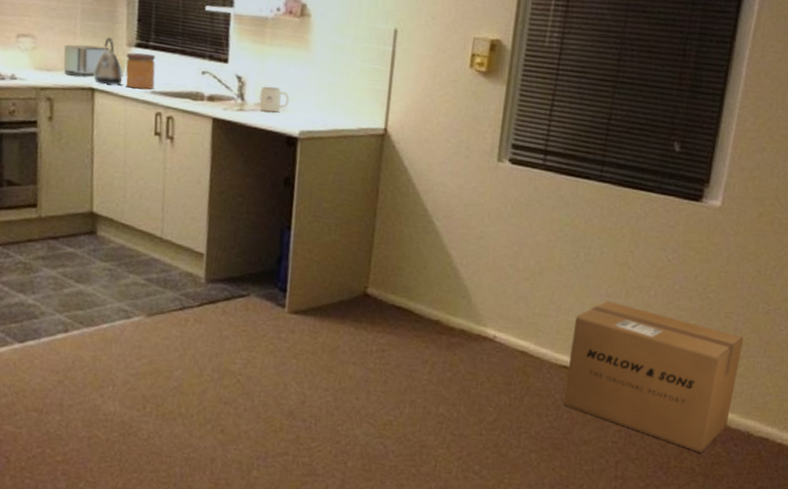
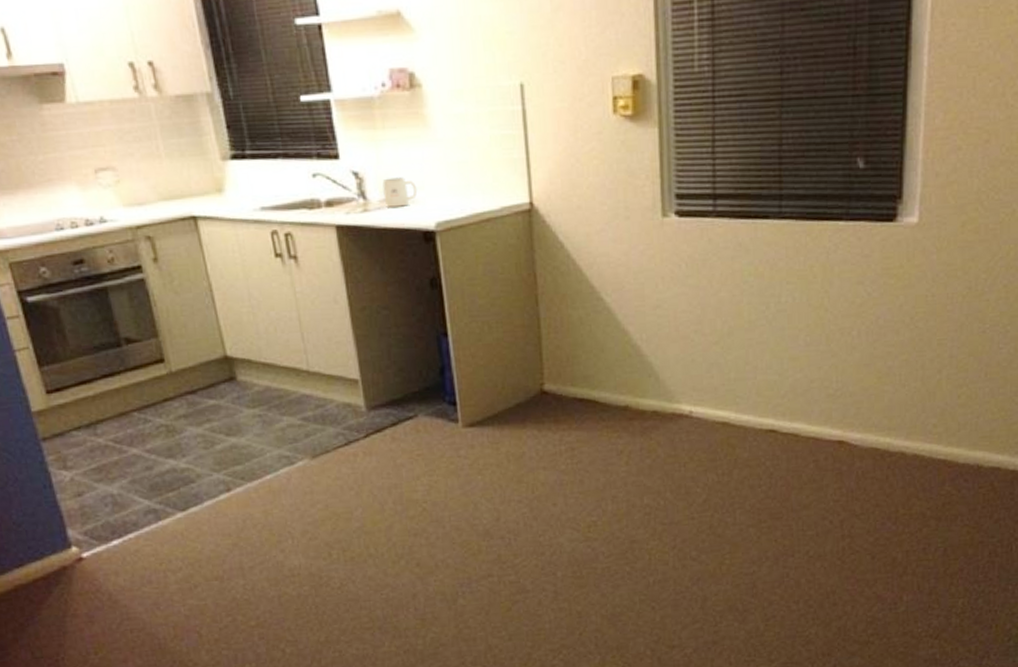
toaster: present [63,44,111,78] -> none [150,165,205,206]
kettle: present [93,37,125,86] -> none [190,153,227,212]
jar: present [125,52,156,90] -> none [222,164,262,208]
box: present [563,301,743,454] -> none [774,351,961,496]

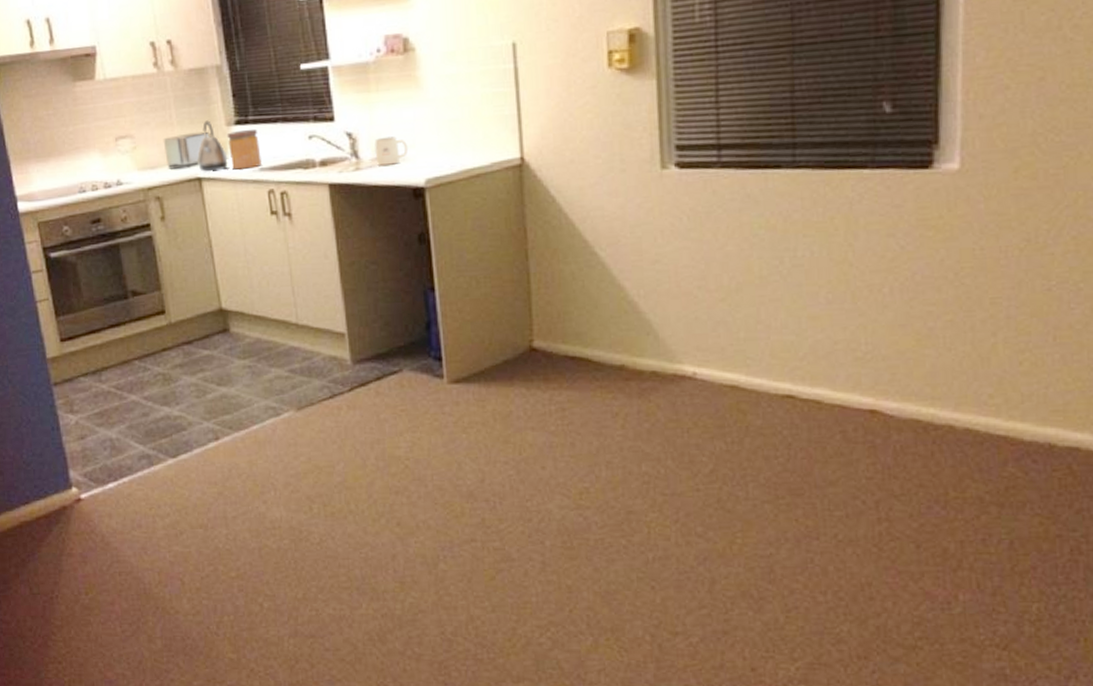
toaster: none [150,165,205,206] -> present [163,131,211,169]
kettle: none [190,153,227,212] -> present [197,120,229,173]
jar: none [222,164,262,208] -> present [227,128,261,170]

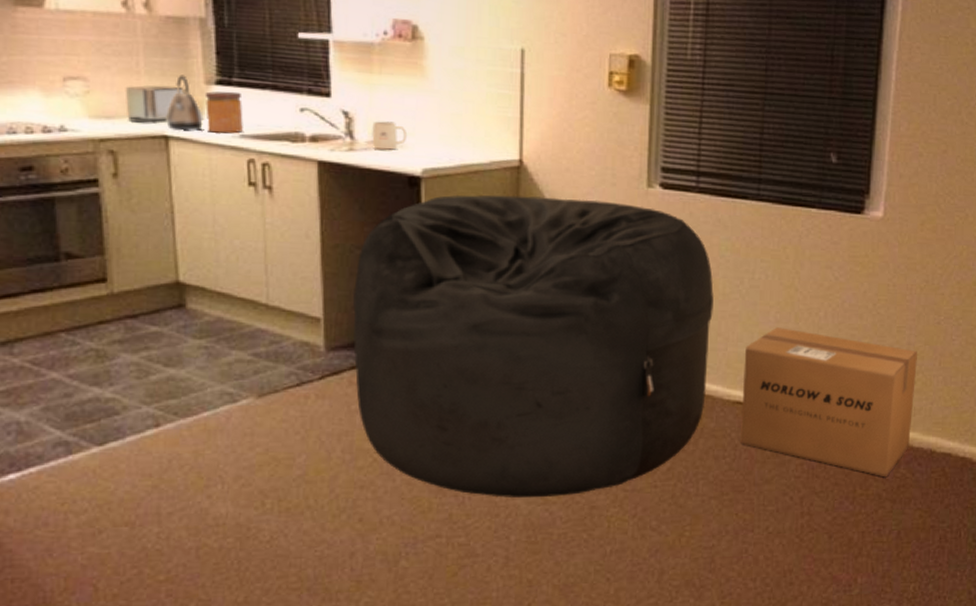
bean bag chair: none [371,189,750,502] -> present [352,194,714,498]
box: none [791,309,1022,478] -> present [741,327,917,478]

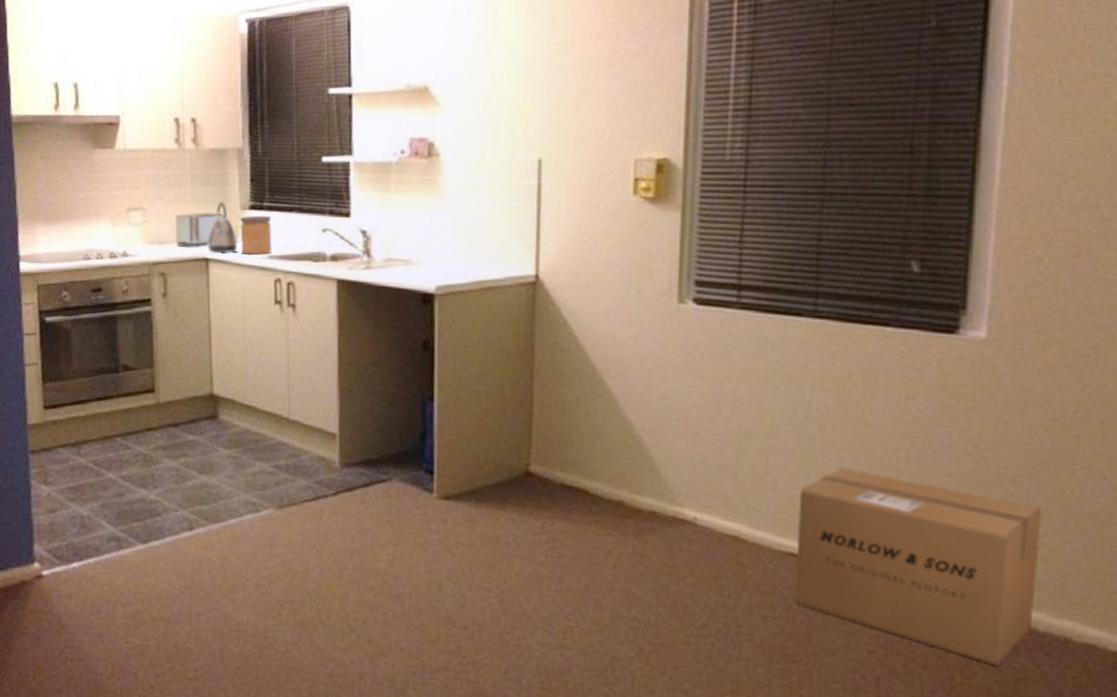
bean bag chair: present [352,194,714,498] -> none [366,311,760,642]
mug: present [372,121,408,150] -> none [388,239,422,267]

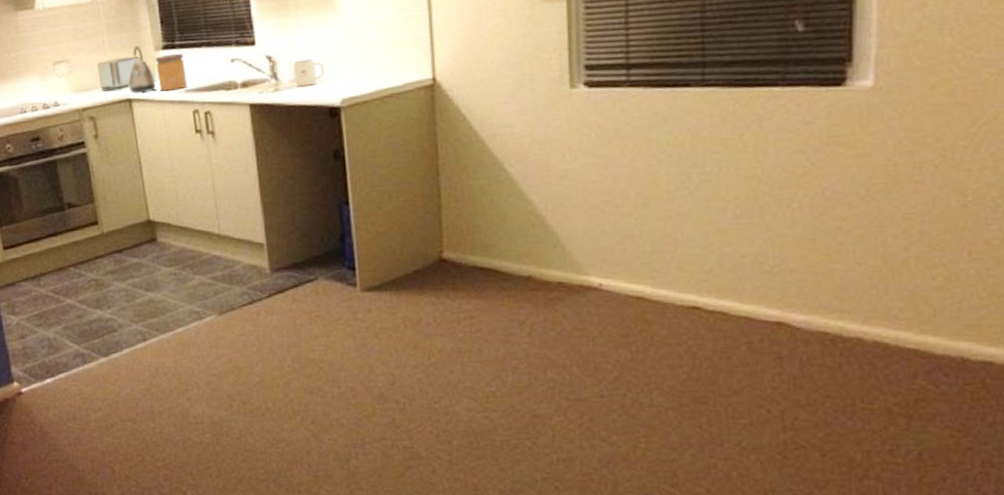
mug: none [388,239,422,267] -> present [293,59,325,87]
box: present [795,468,1041,667] -> none [698,224,935,390]

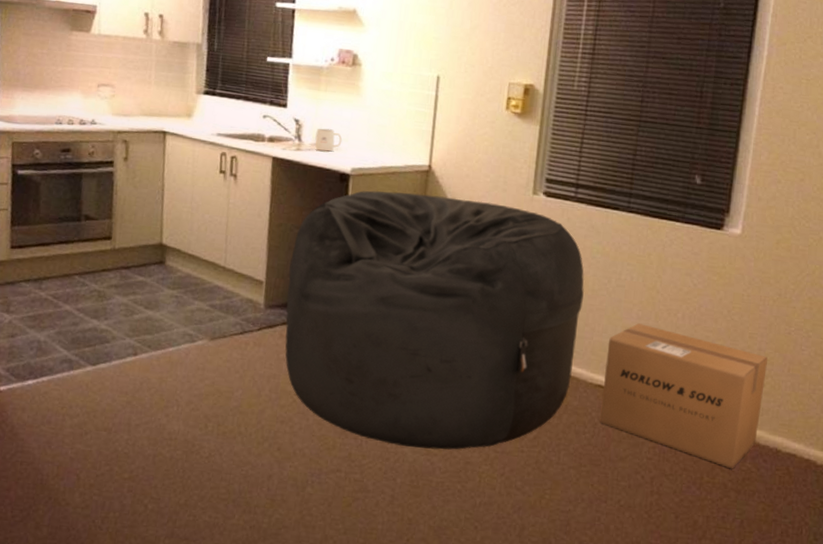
toaster: present [96,55,140,91] -> none [138,92,182,122]
kettle: present [127,45,157,95] -> none [165,85,193,129]
jar: present [155,53,187,91] -> none [194,99,222,132]
bean bag chair: none [289,107,657,404] -> present [285,190,585,450]
box: none [698,224,935,390] -> present [600,323,768,469]

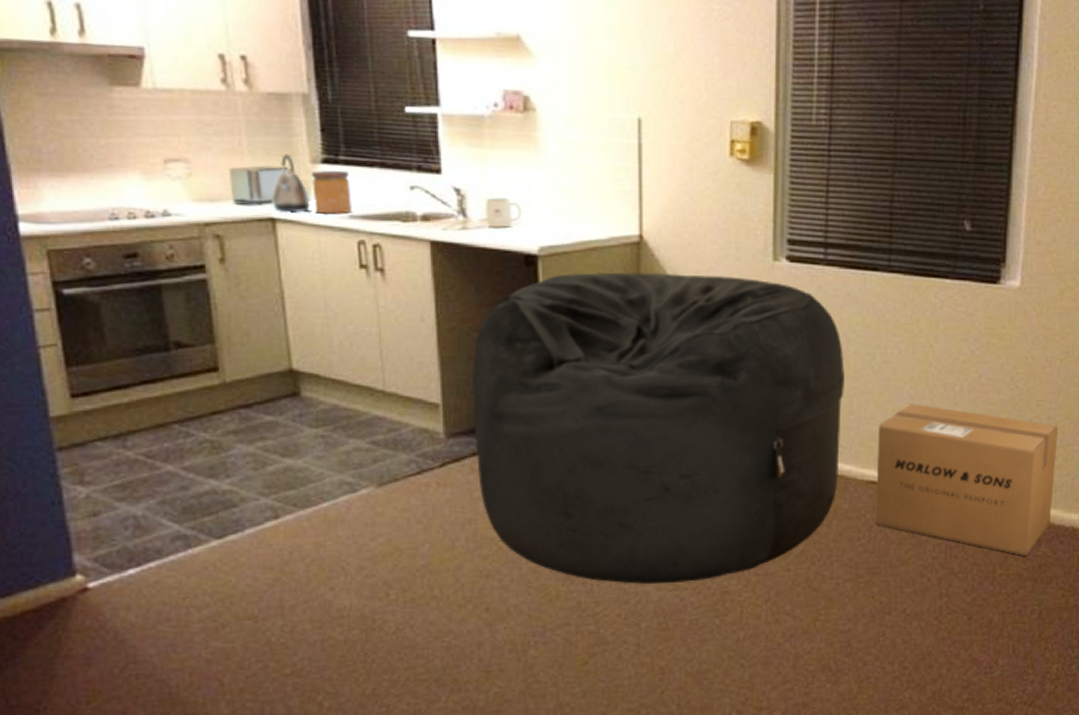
toaster: none [138,92,182,122] -> present [228,165,291,206]
kettle: none [165,85,193,129] -> present [270,154,312,214]
jar: none [194,99,222,132] -> present [311,170,352,215]

